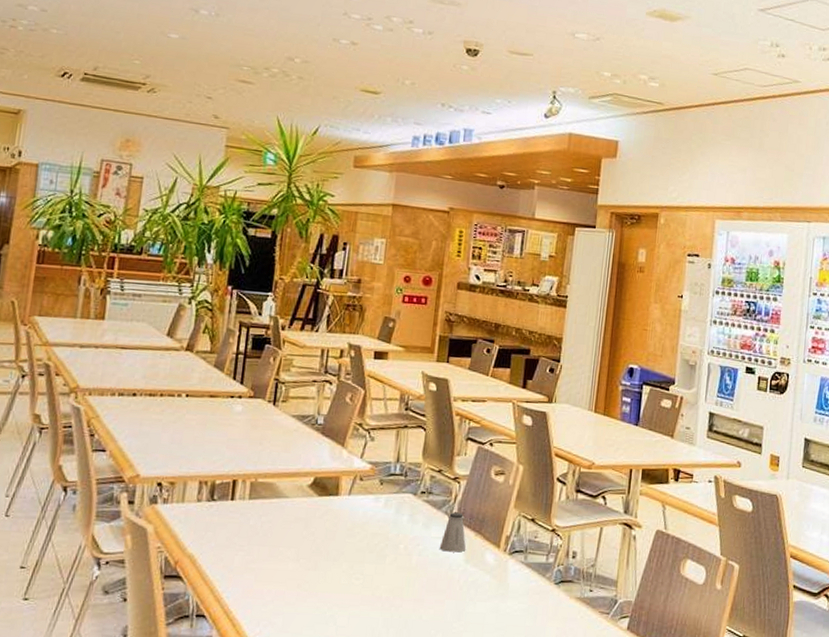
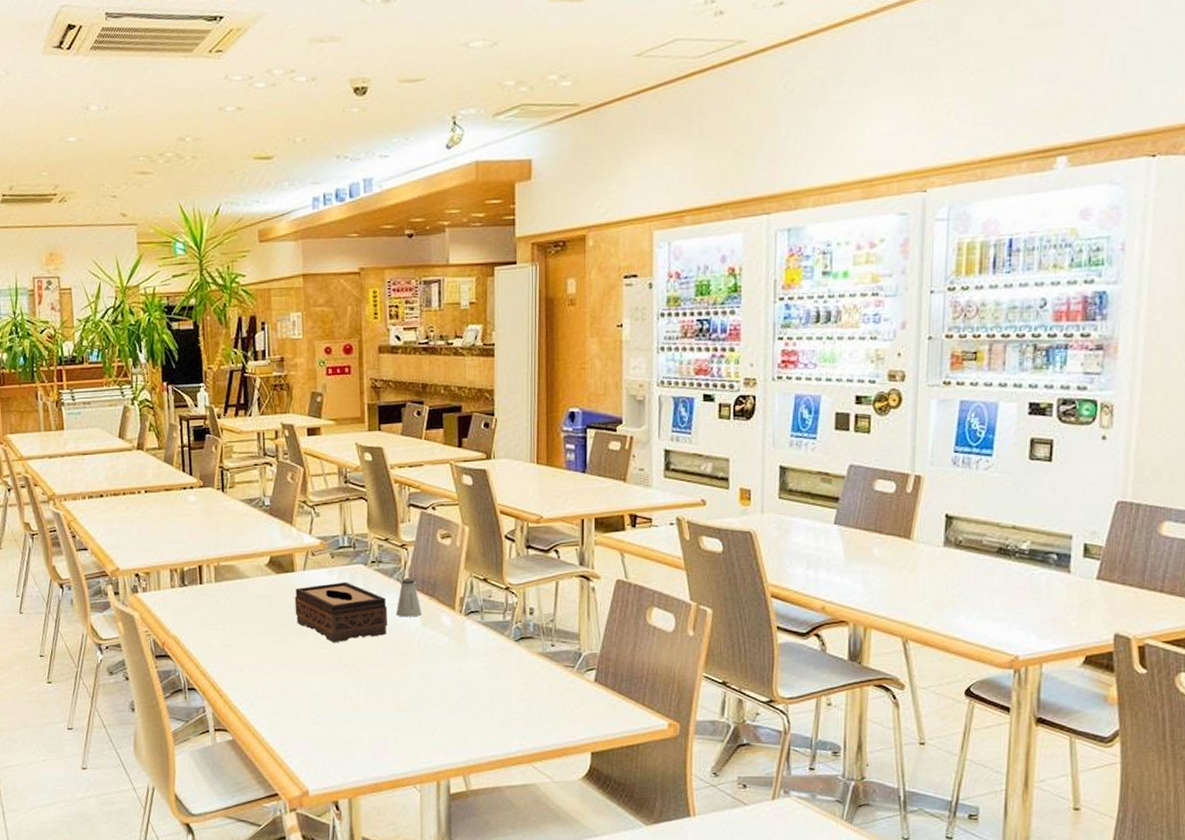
tissue box: none [332,510,431,574] -> present [294,582,387,643]

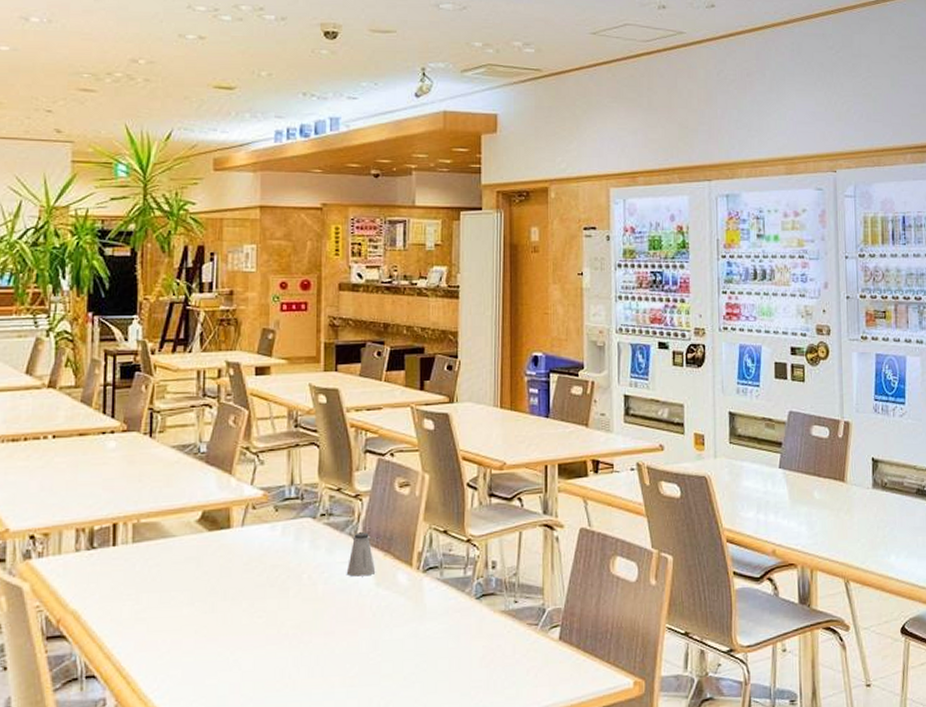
tissue box: present [294,582,387,643] -> none [228,538,336,611]

